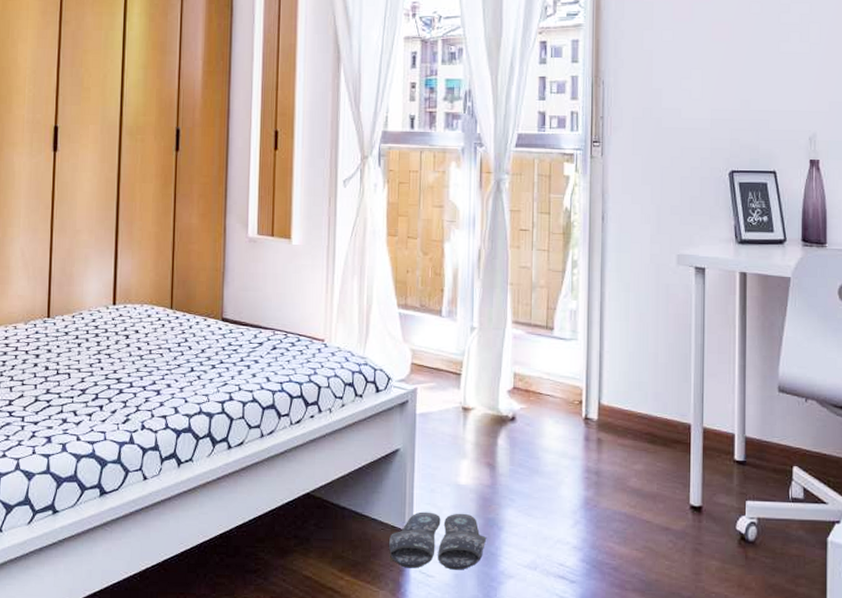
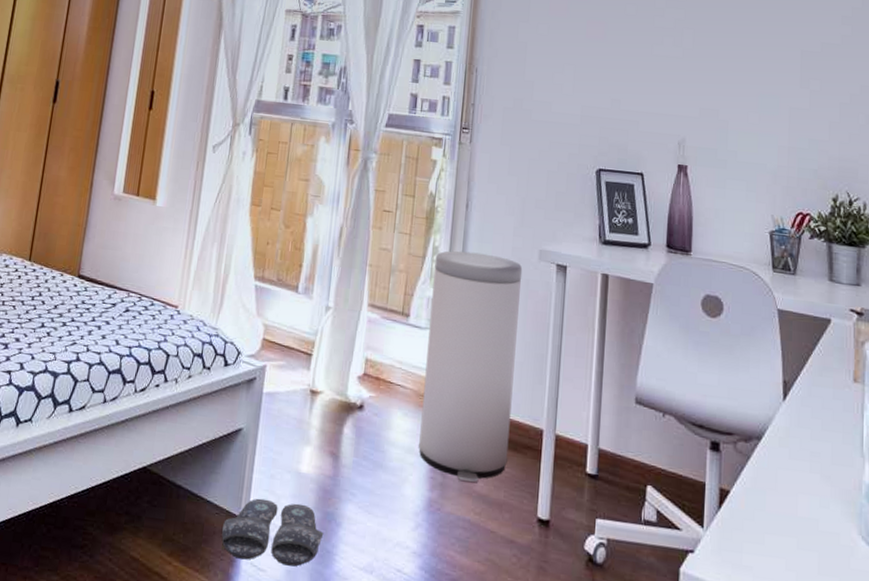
pedal bin: none [572,262,662,479] -> present [419,251,523,484]

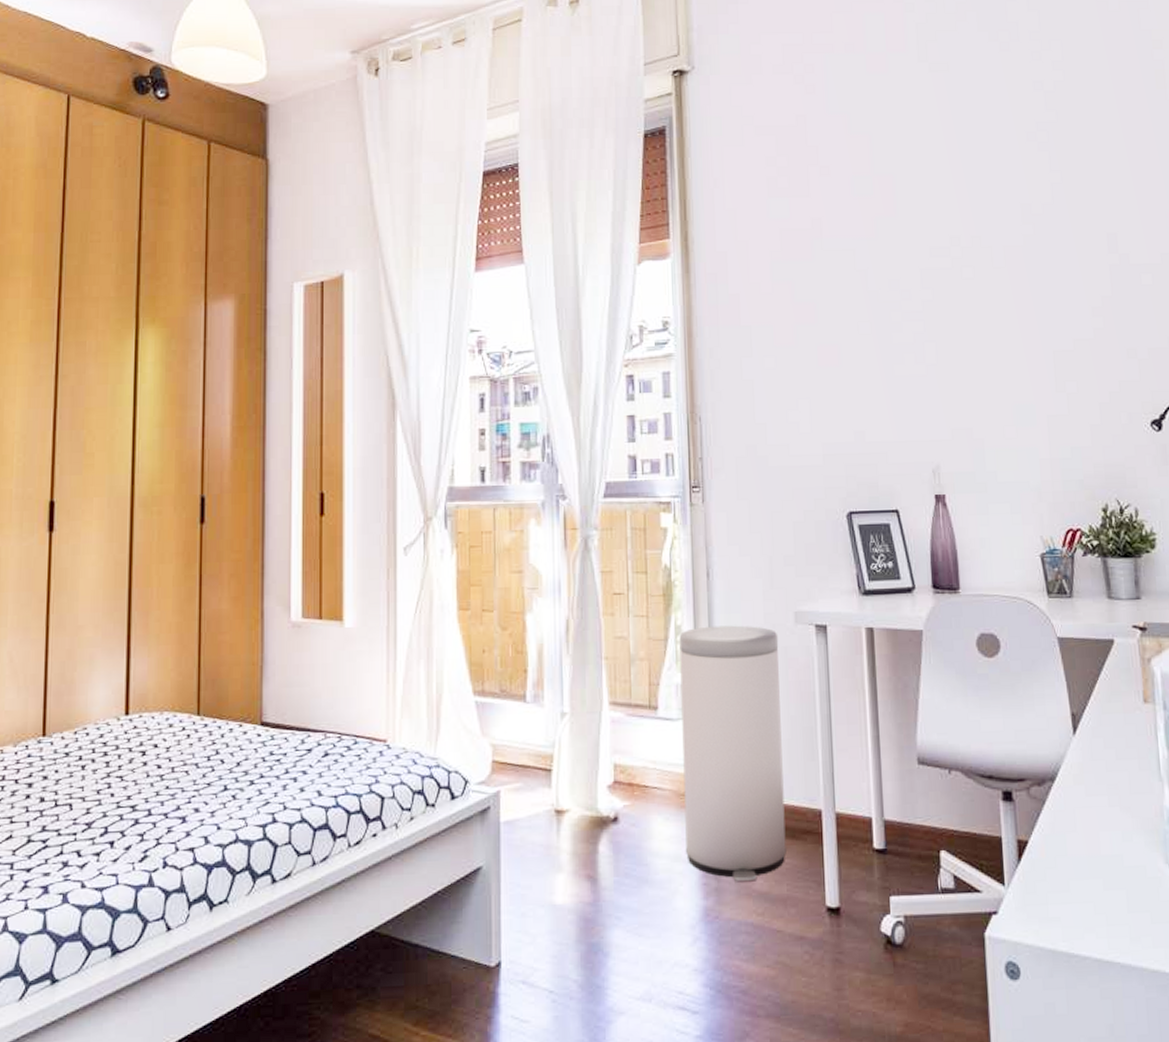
slippers: present [222,498,324,567] -> none [473,939,591,1014]

